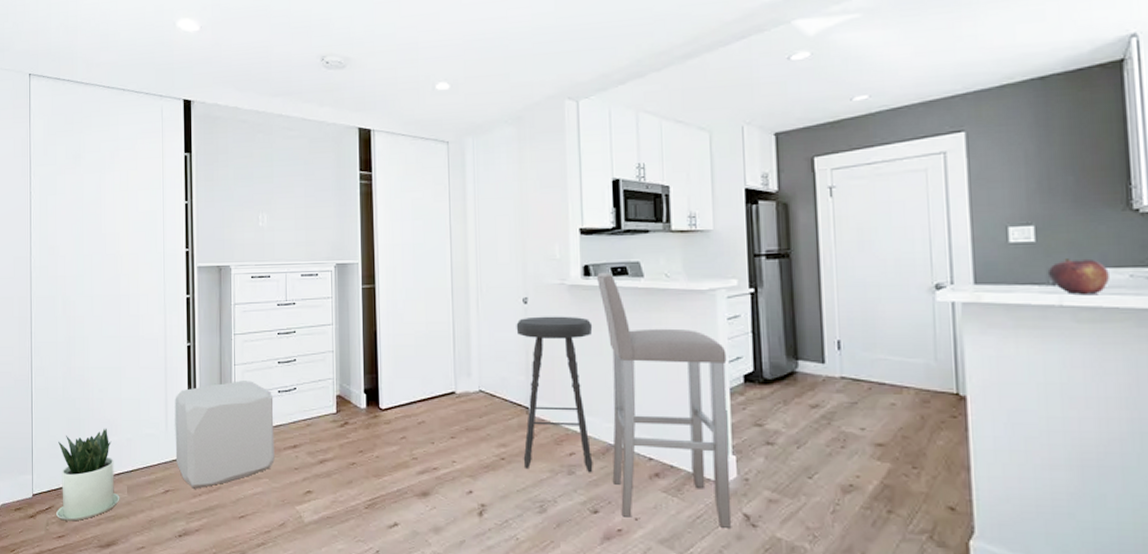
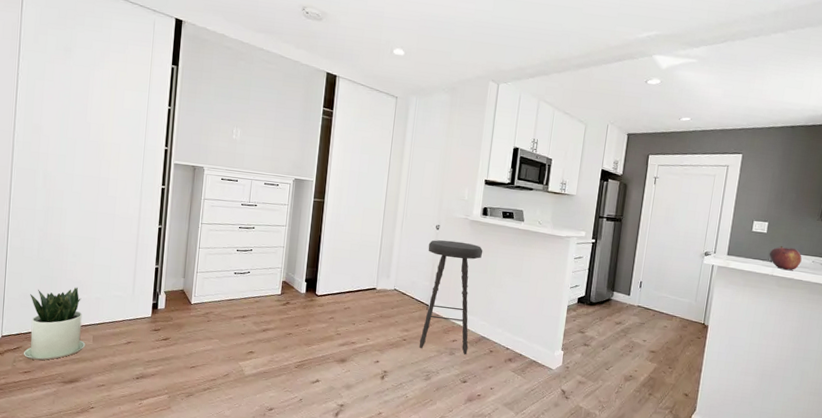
pouf: present [175,381,275,489] -> none [139,261,230,343]
bar stool: present [597,272,732,528] -> none [479,214,570,399]

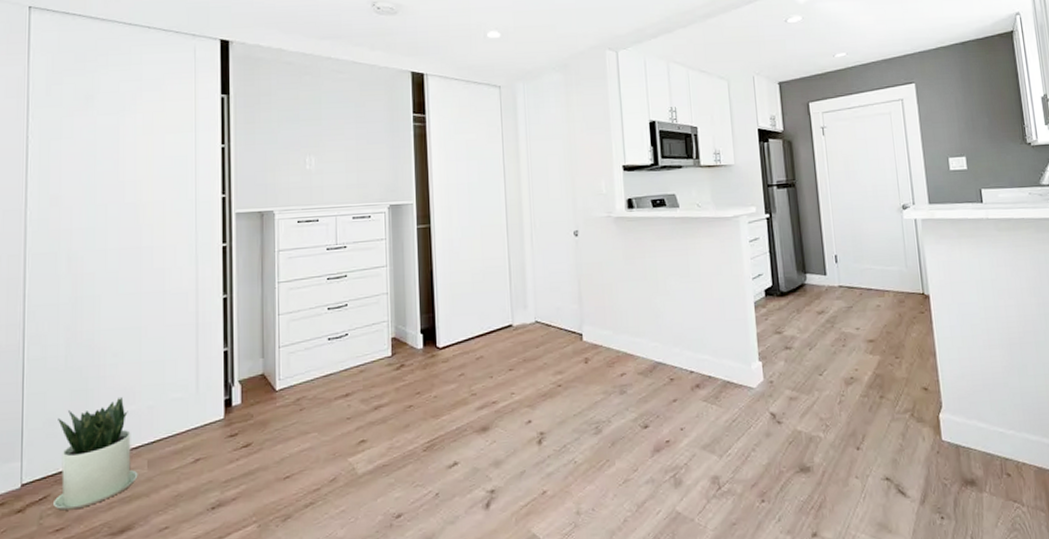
music stool: present [419,240,483,355] -> none [568,246,642,392]
fruit: present [768,246,802,271] -> none [976,181,1017,210]

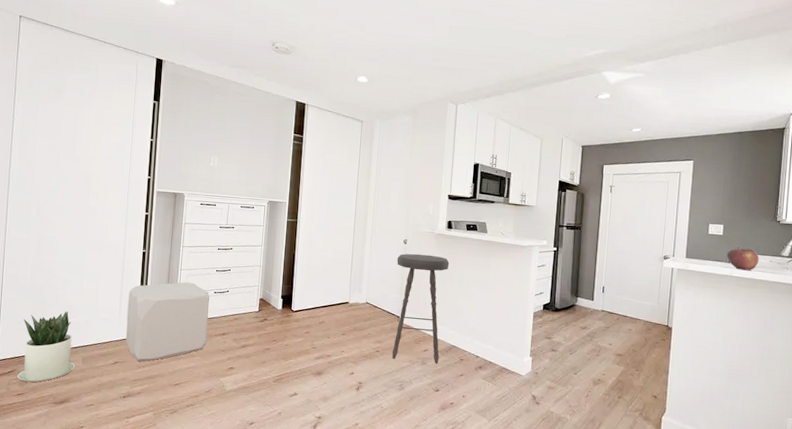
pouf: none [207,330,324,453] -> present [125,282,210,362]
music stool: none [568,246,642,392] -> present [392,253,450,364]
fruit: none [976,181,1017,210] -> present [726,247,759,271]

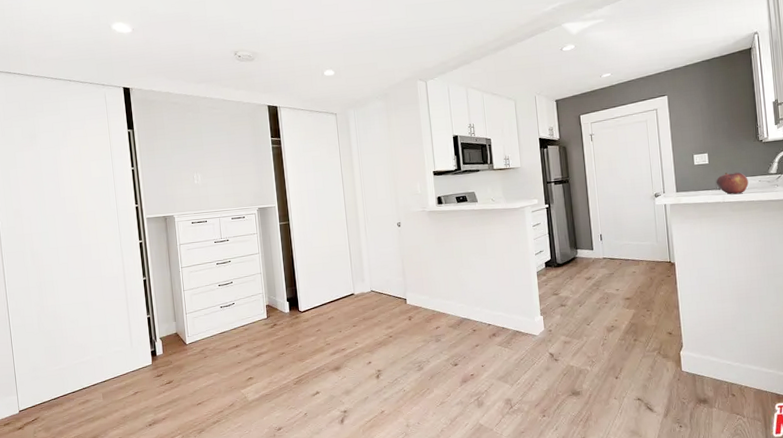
planter: present [18,311,75,383] -> none [38,350,97,428]
pouf: present [125,282,210,362] -> none [136,301,222,388]
music stool: present [392,253,450,364] -> none [394,233,453,341]

